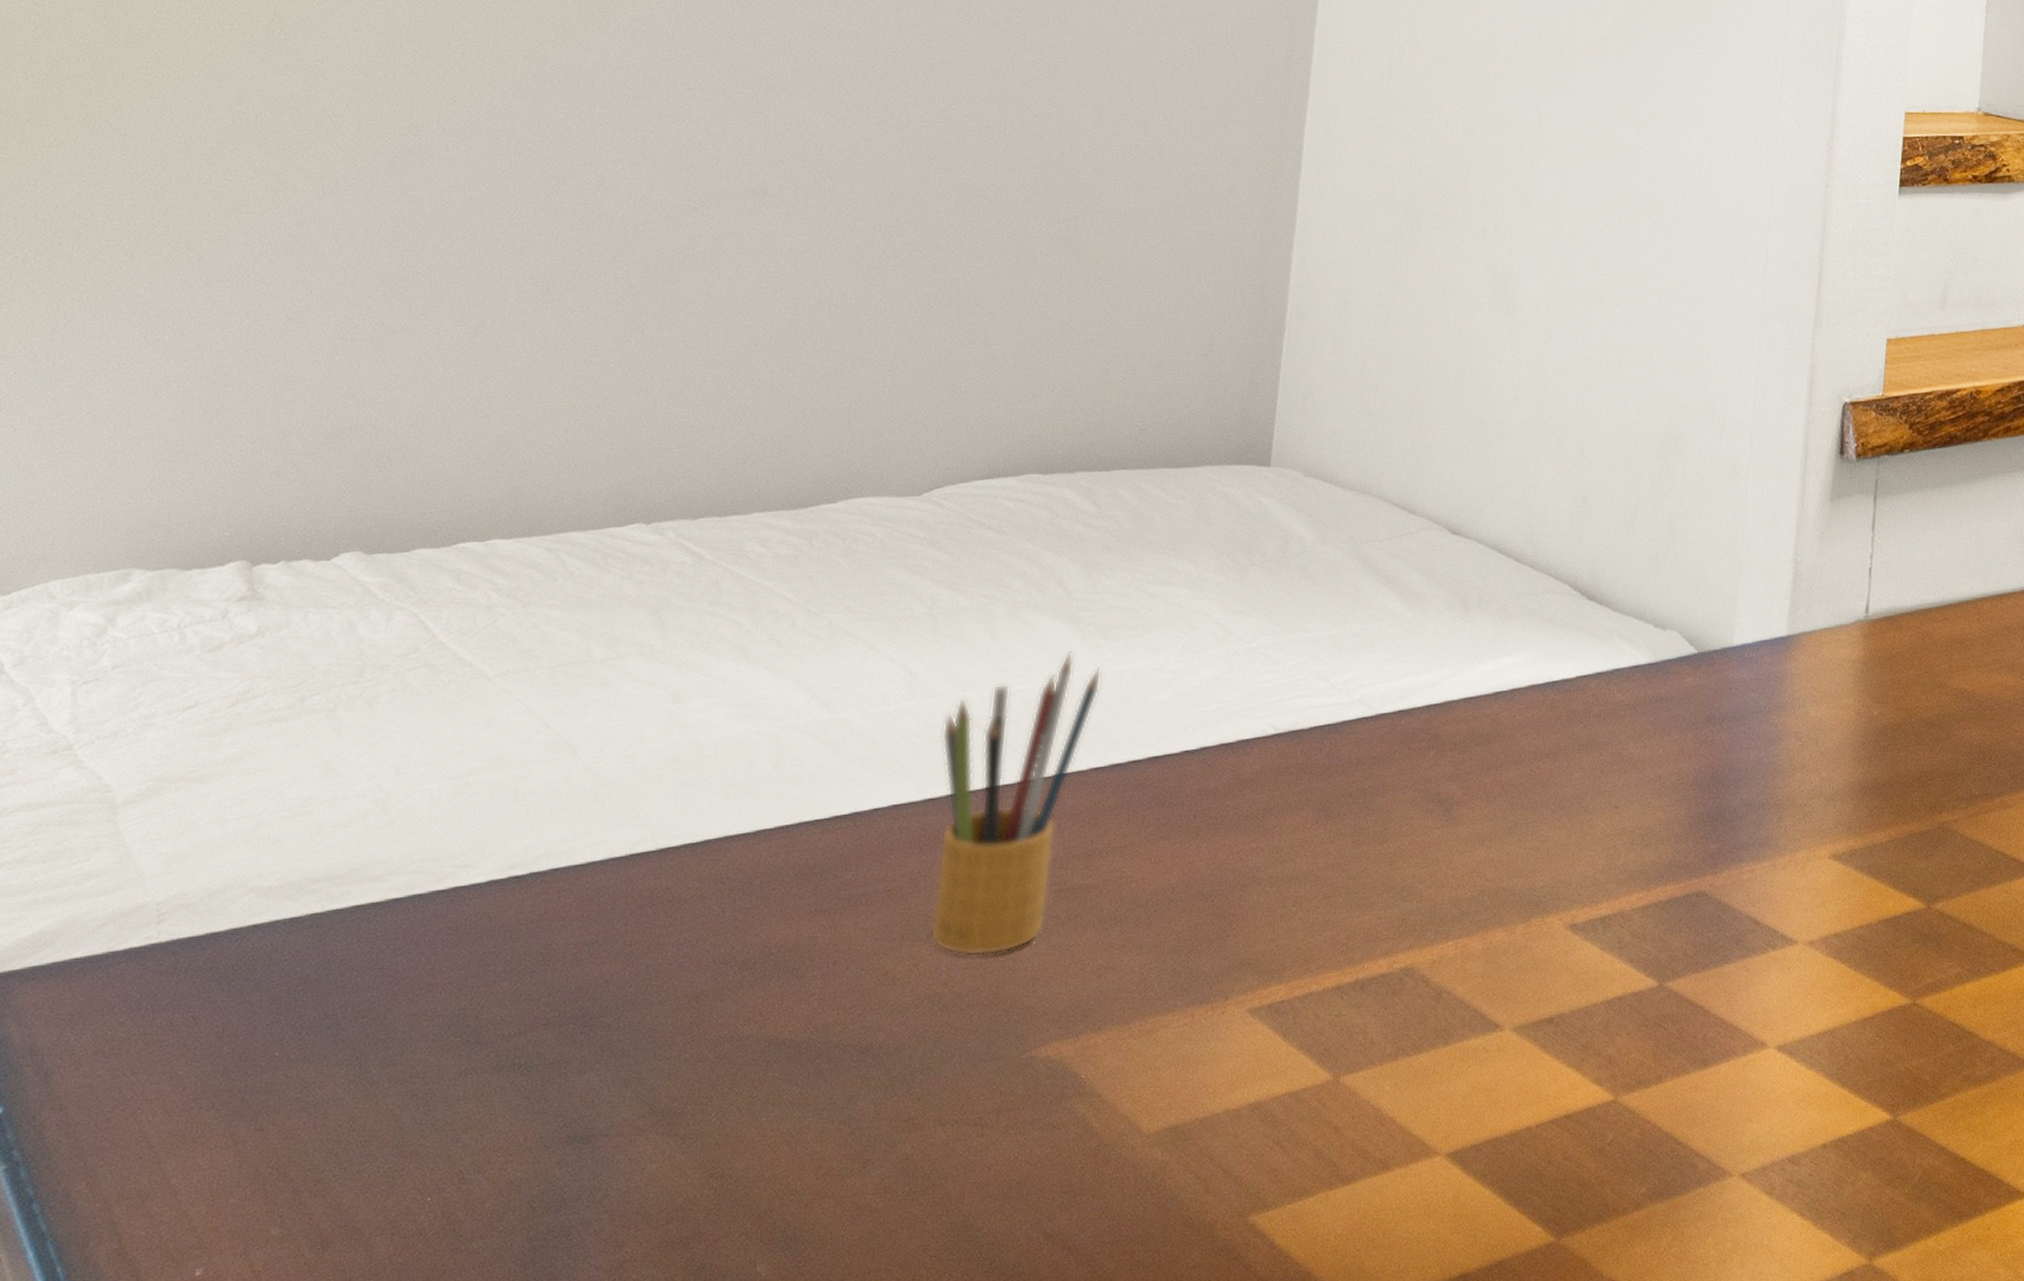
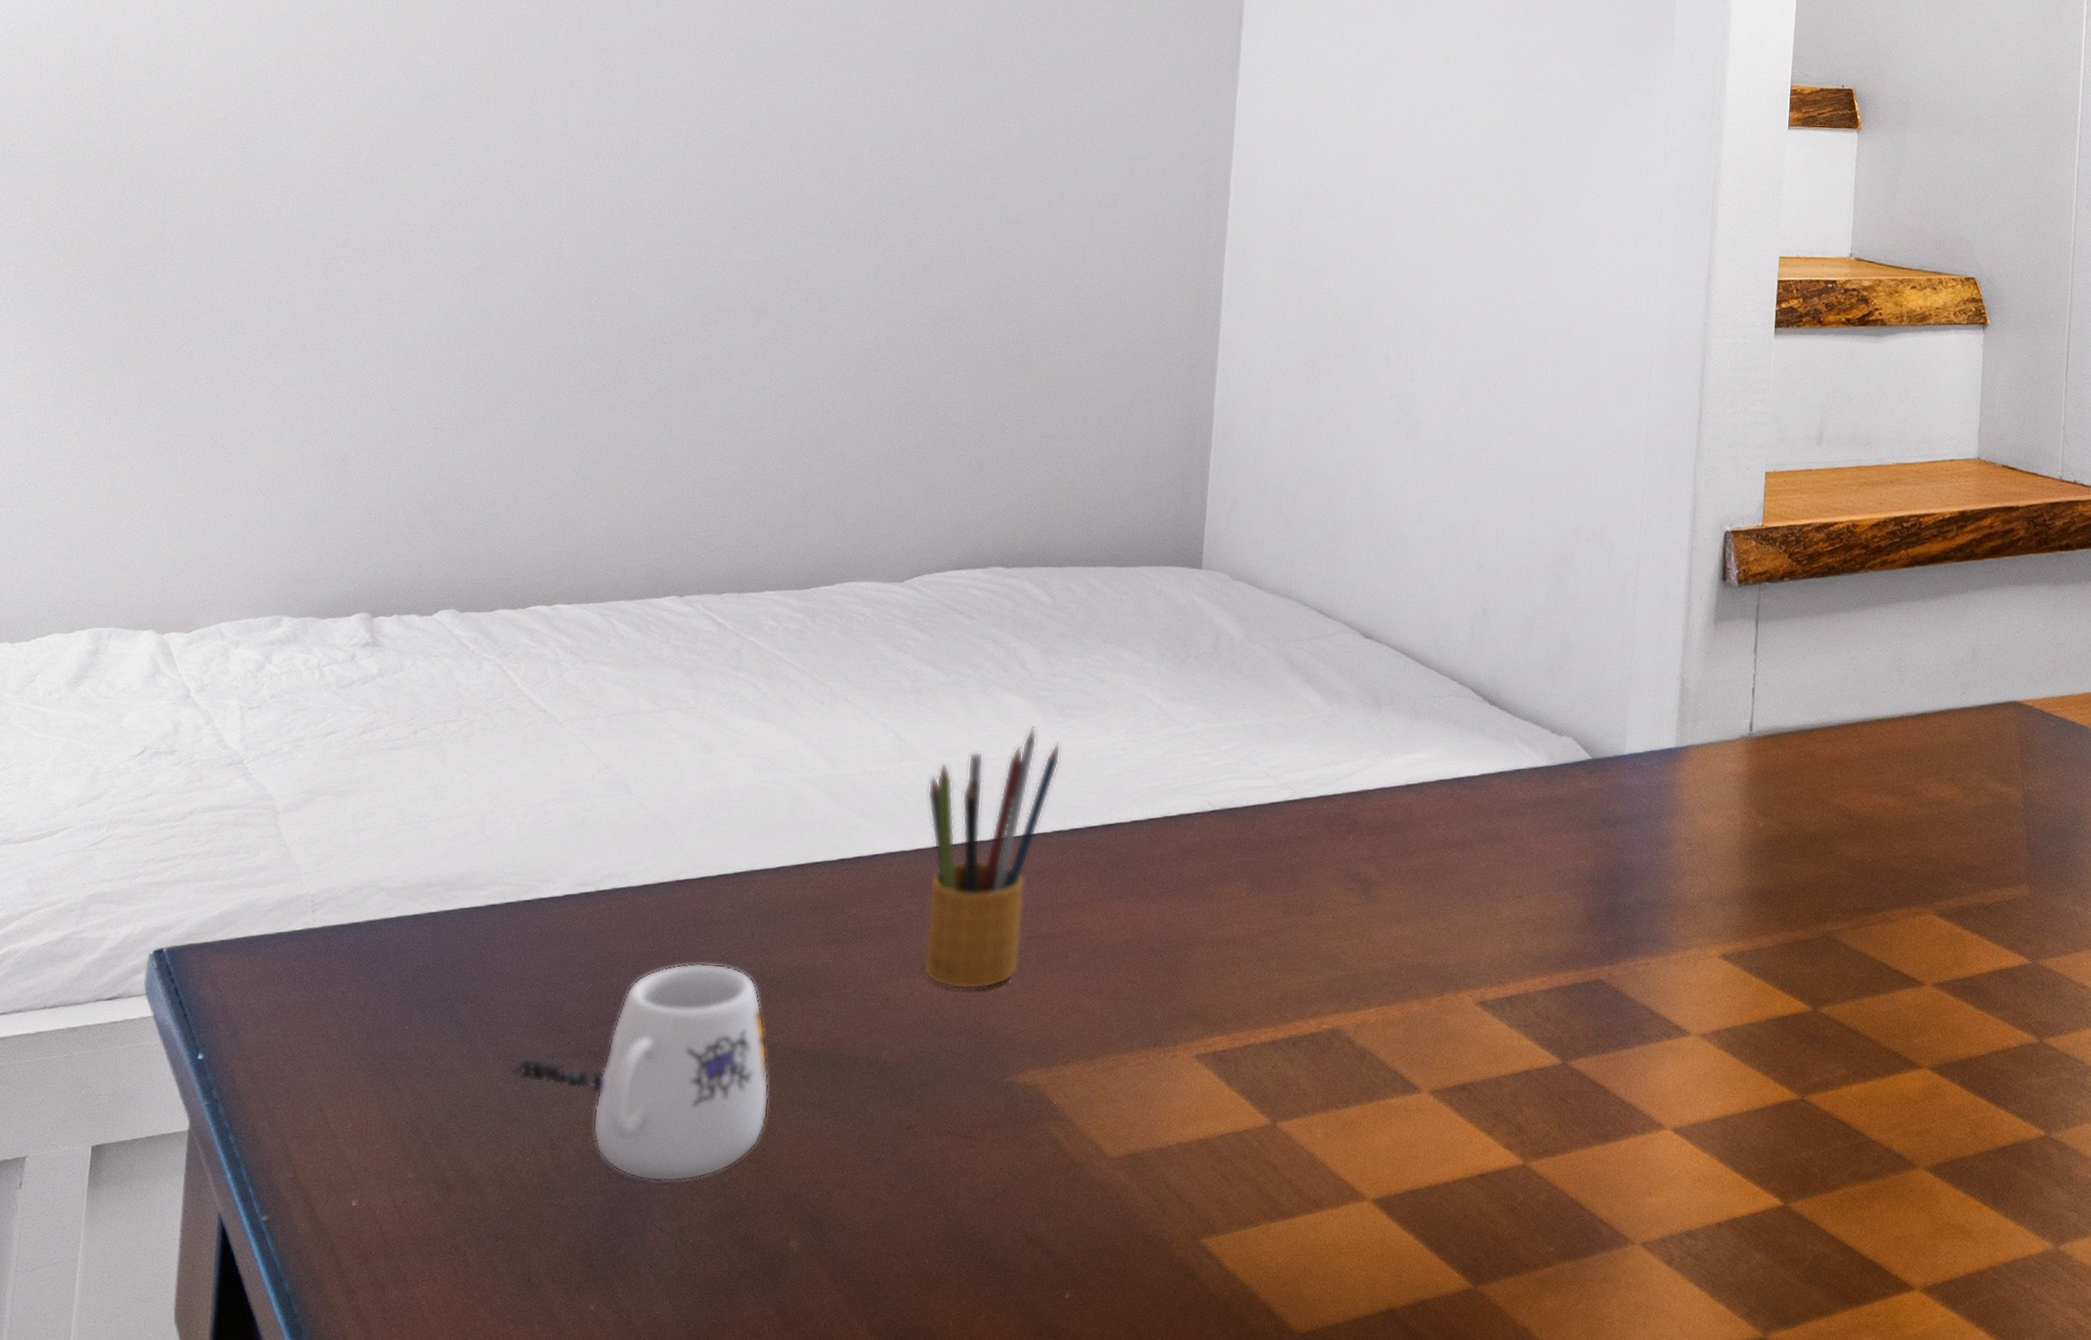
mug: none [414,948,738,1211] -> present [513,963,769,1182]

